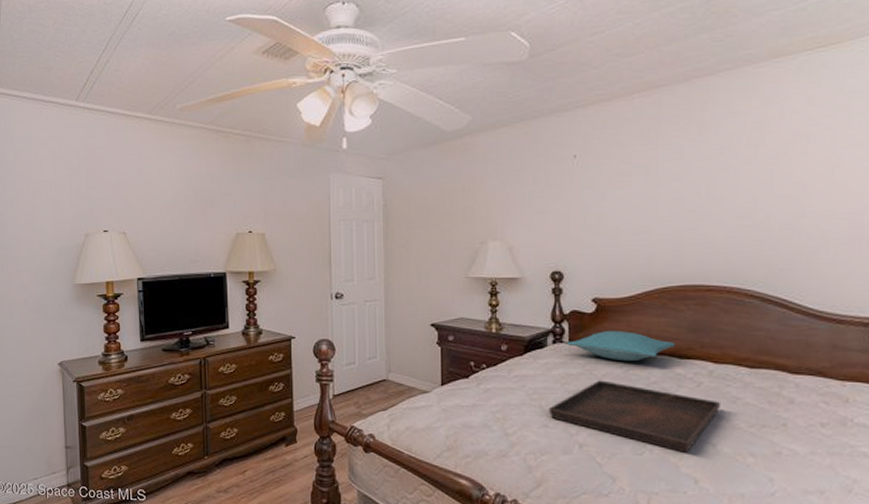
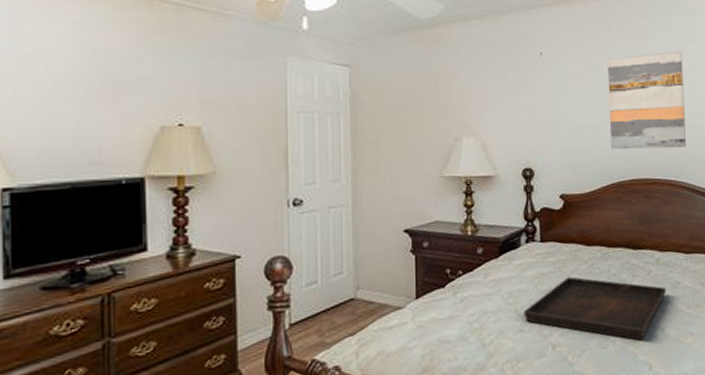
pillow: present [567,330,676,362] -> none [539,225,630,256]
wall art: none [654,143,757,254] -> present [607,51,687,150]

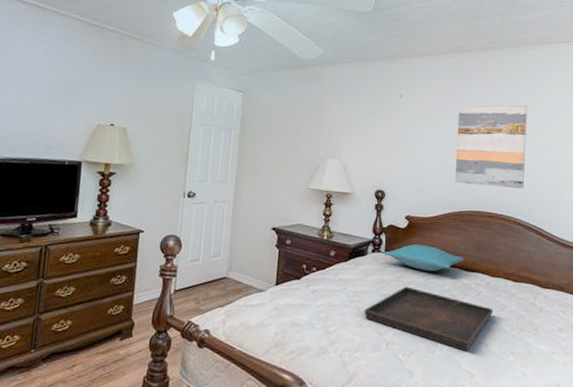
pillow: none [539,225,630,256] -> present [383,244,464,272]

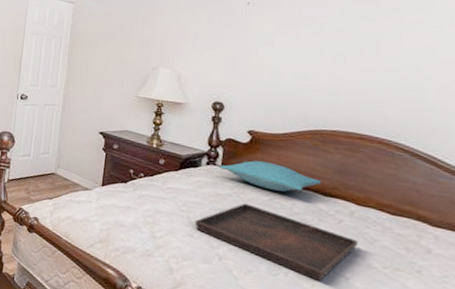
wall art: present [454,105,528,189] -> none [312,10,424,110]

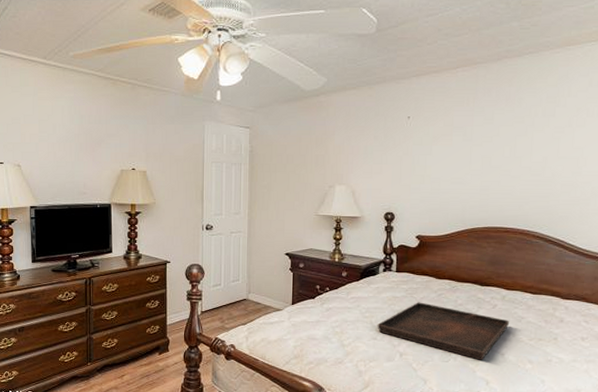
pillow: present [220,160,322,192] -> none [395,261,479,288]

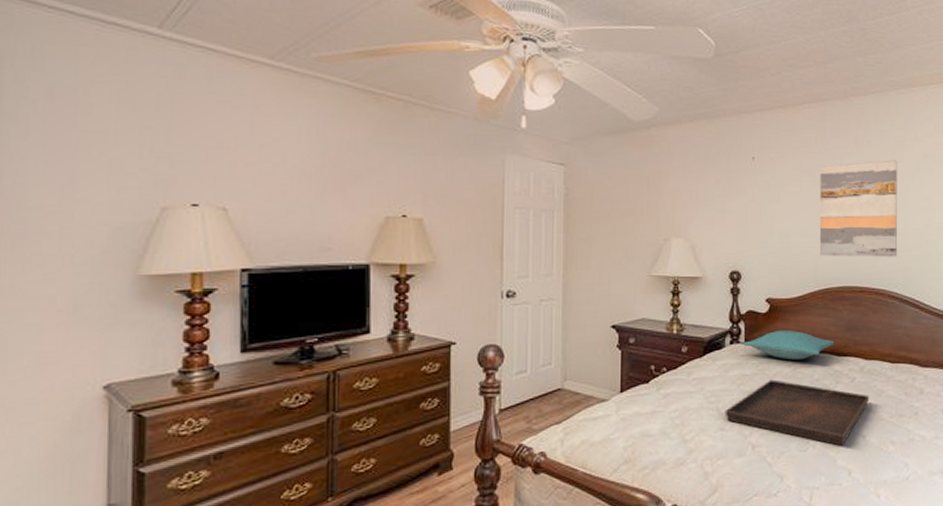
pillow: none [395,261,479,288] -> present [743,329,835,360]
wall art: none [467,115,549,202] -> present [819,160,898,257]

